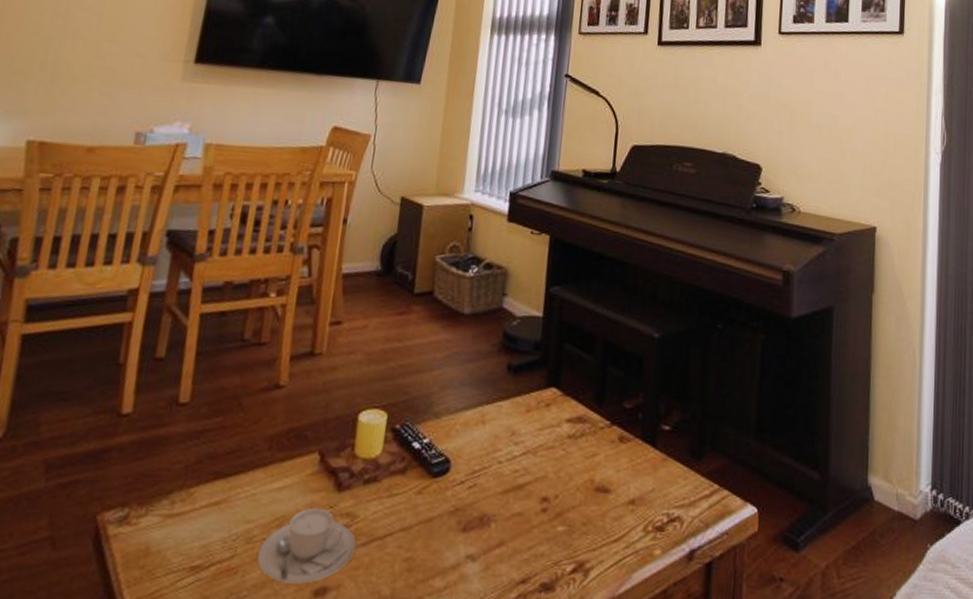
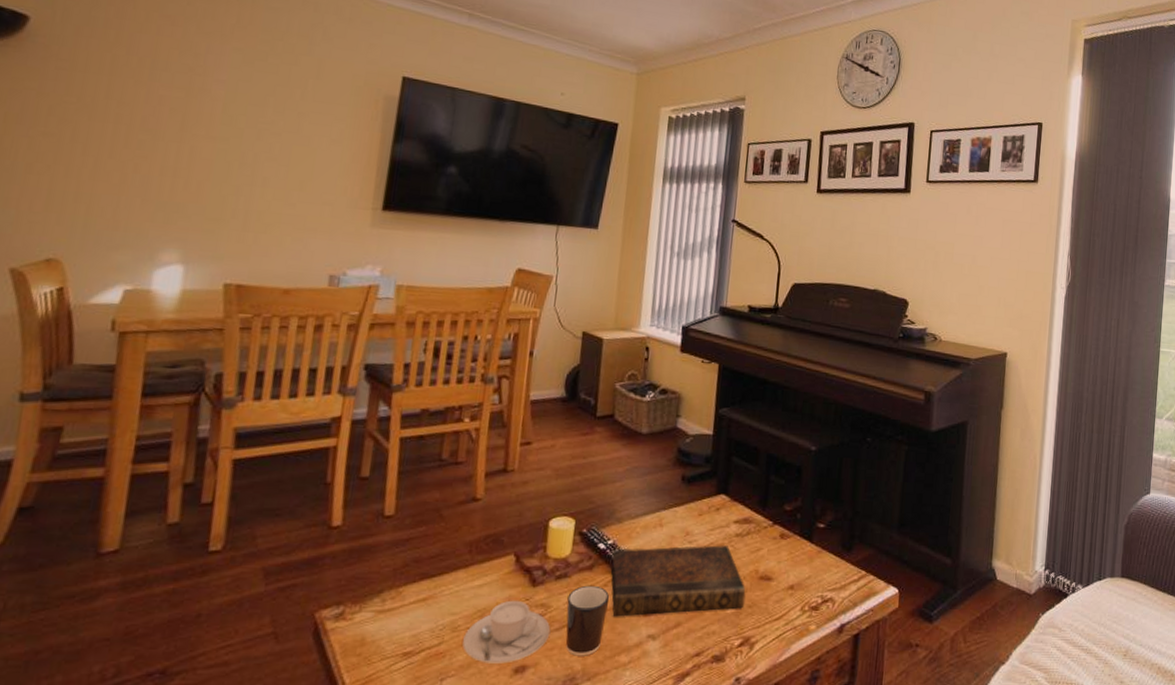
mug: none [372,492,423,578] -> present [565,585,609,656]
book: none [426,447,580,532] -> present [610,545,746,617]

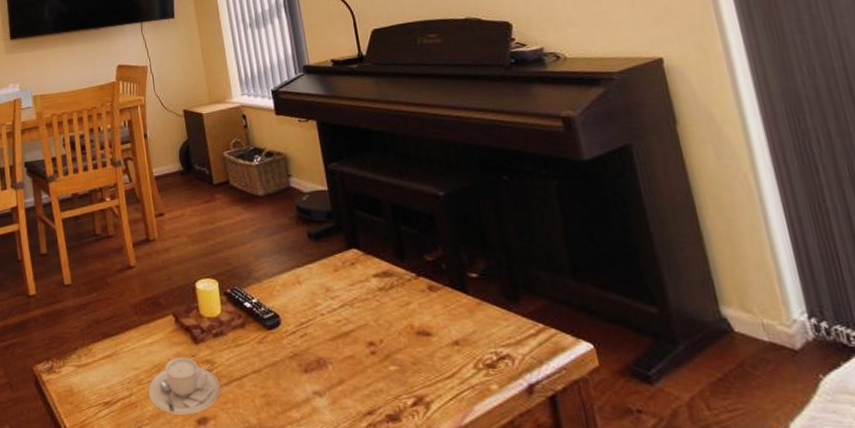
mug: present [565,585,609,656] -> none [228,342,270,411]
book: present [610,545,746,617] -> none [259,300,408,373]

